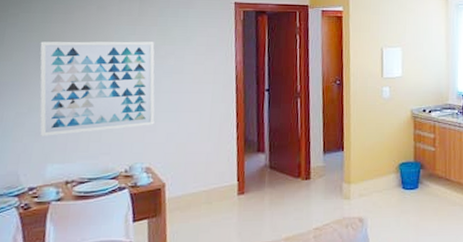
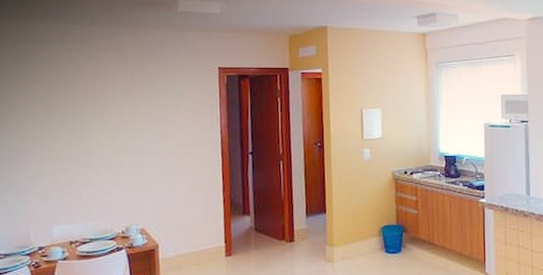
wall art: present [40,41,155,136] -> none [45,108,148,199]

